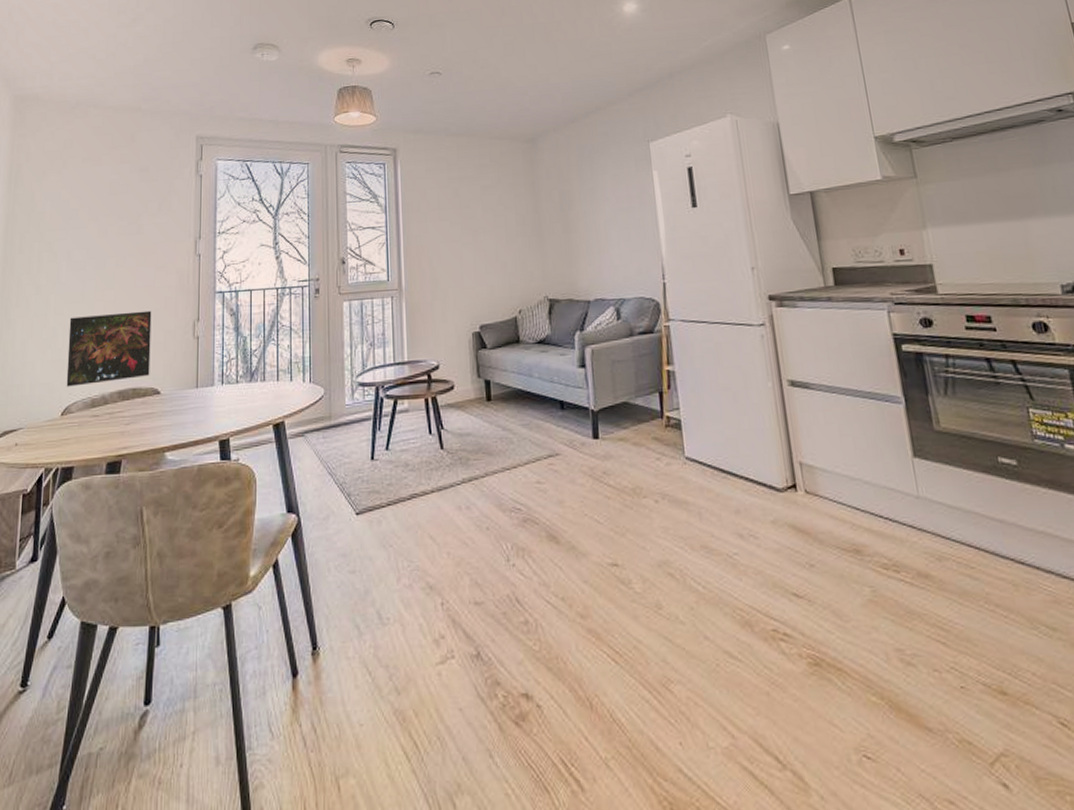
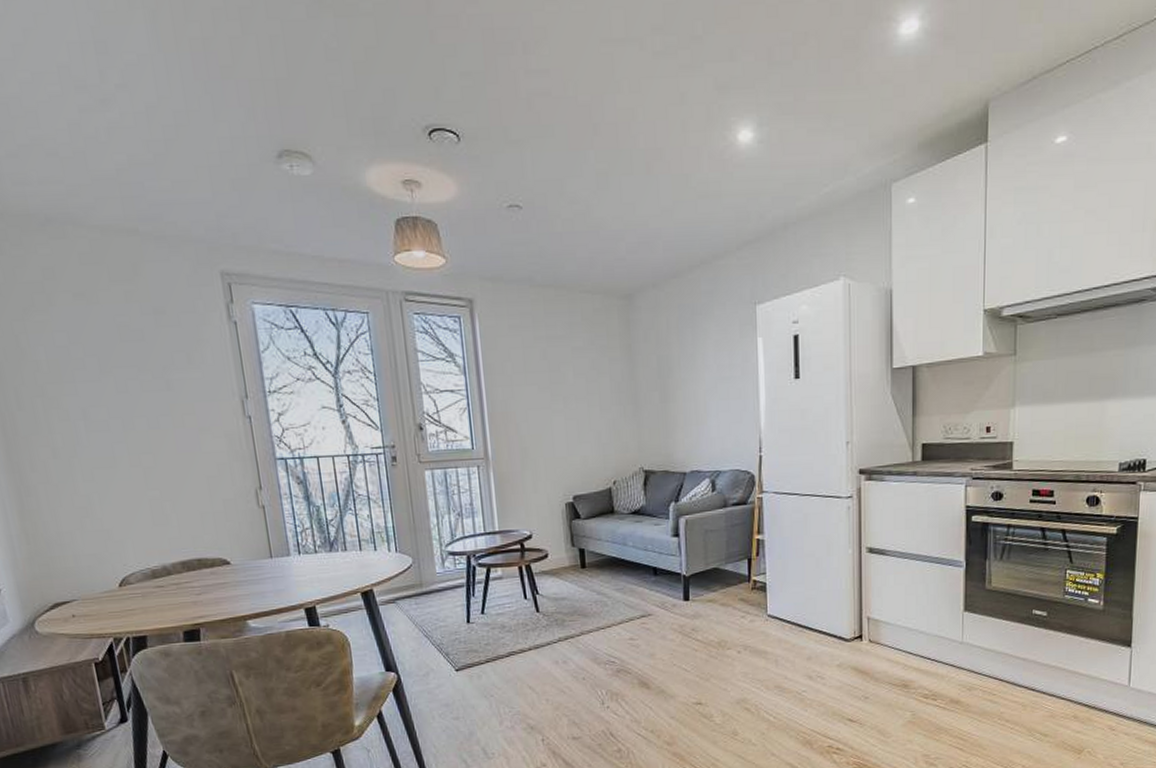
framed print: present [66,310,152,387] -> none [104,477,214,558]

